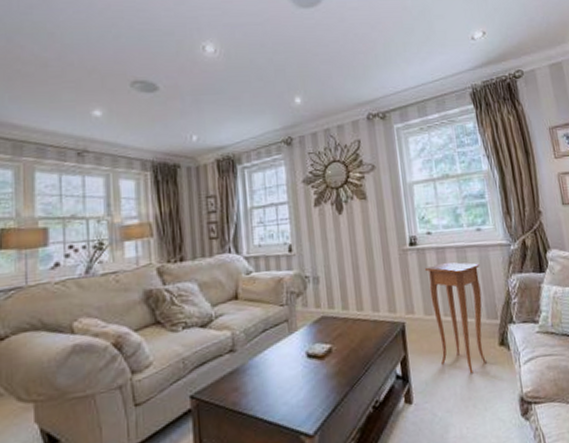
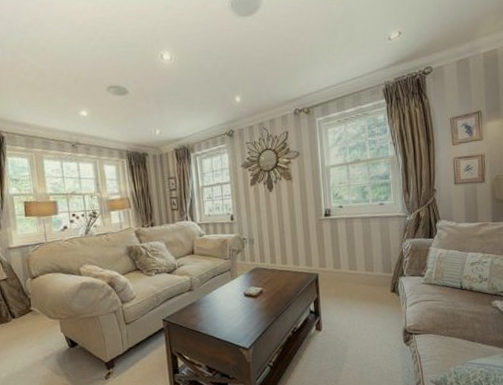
side table: present [424,262,486,374] -> none [335,229,381,312]

